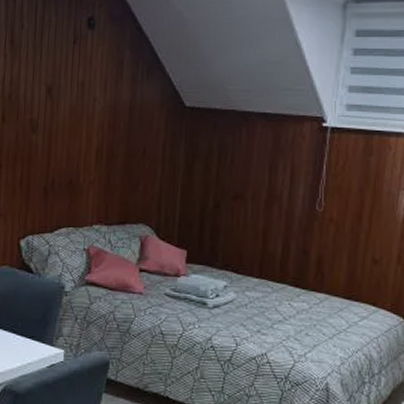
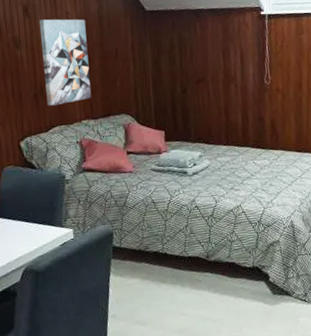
wall art: none [57,103,114,203] -> present [39,19,92,106]

